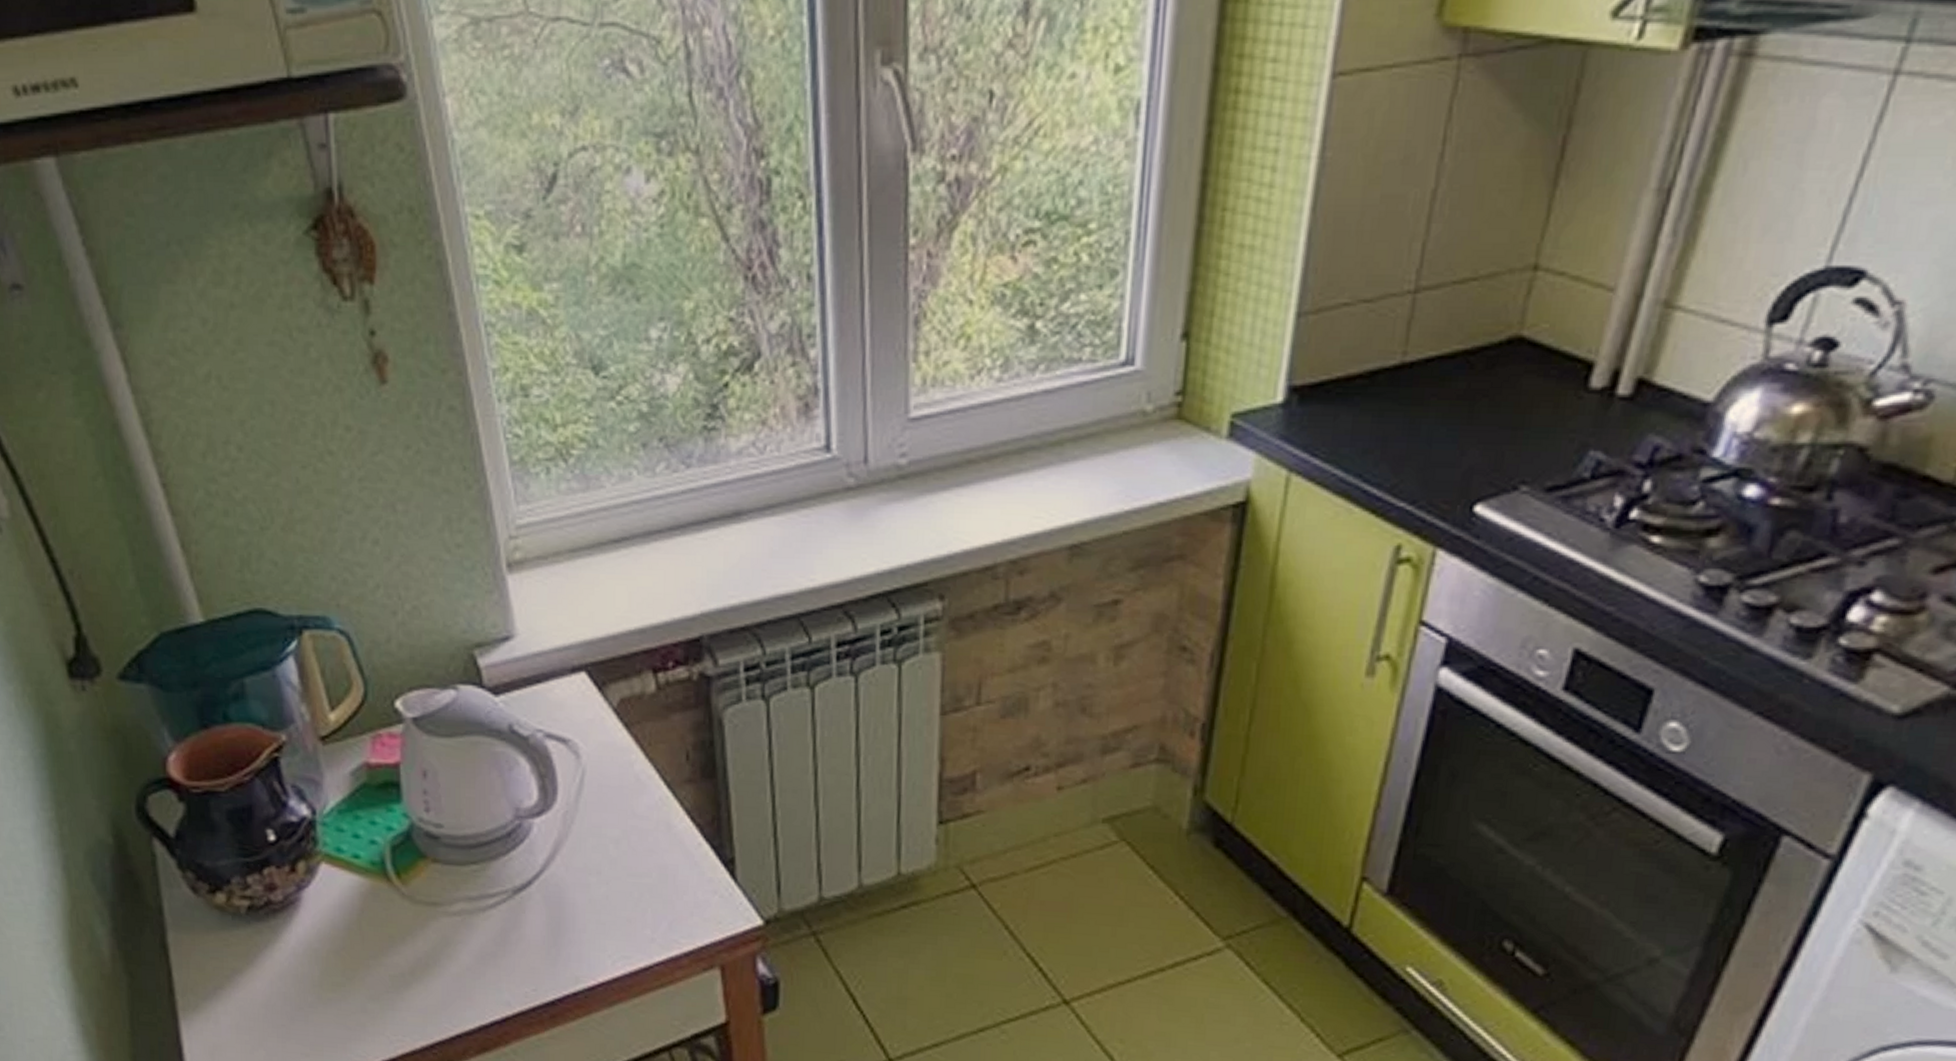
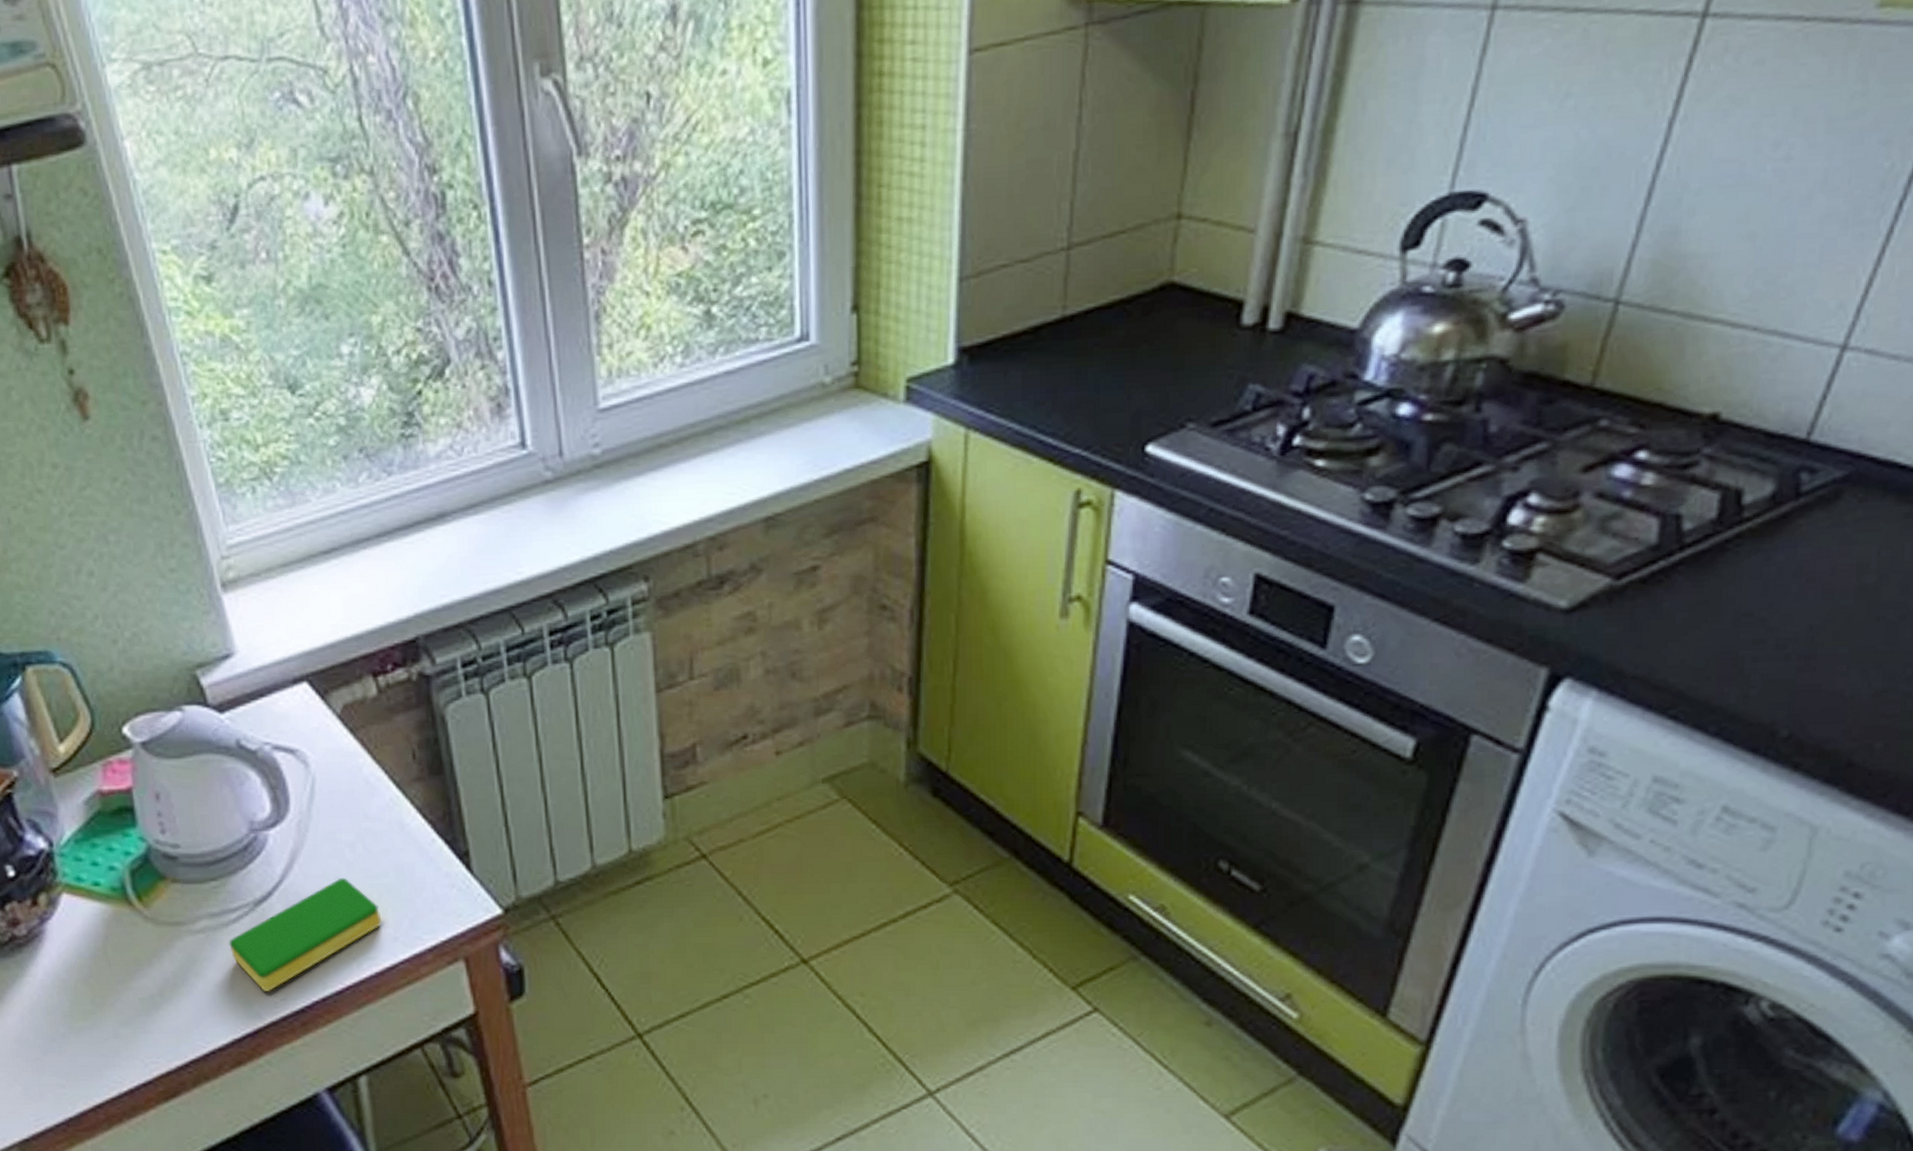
dish sponge: none [484,873,640,981] -> present [229,877,382,991]

